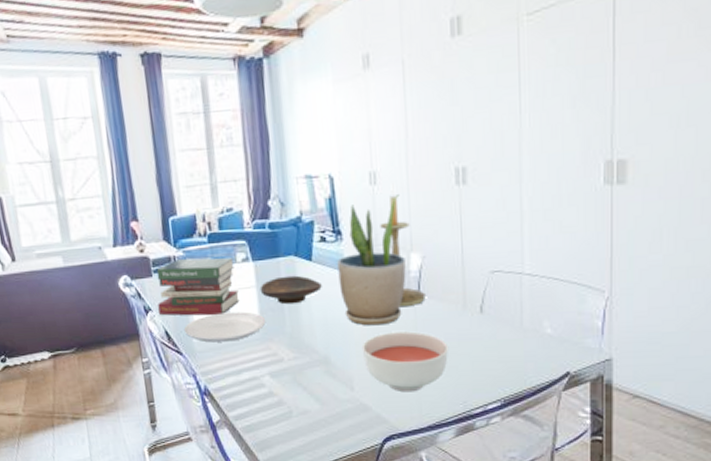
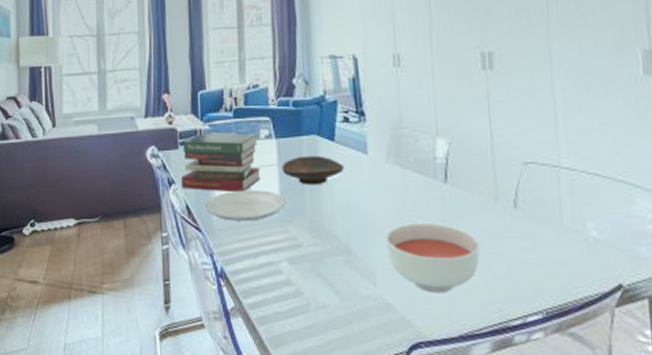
potted plant: present [337,195,406,326] -> none [360,77,432,214]
candlestick: present [380,182,426,306] -> none [404,64,453,195]

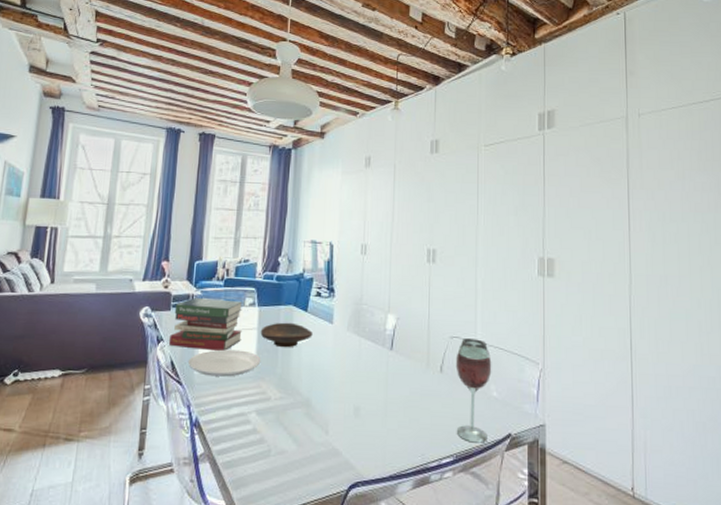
bowl: present [385,223,480,293] -> none [339,382,412,441]
wineglass: none [533,164,589,297] -> present [455,338,492,443]

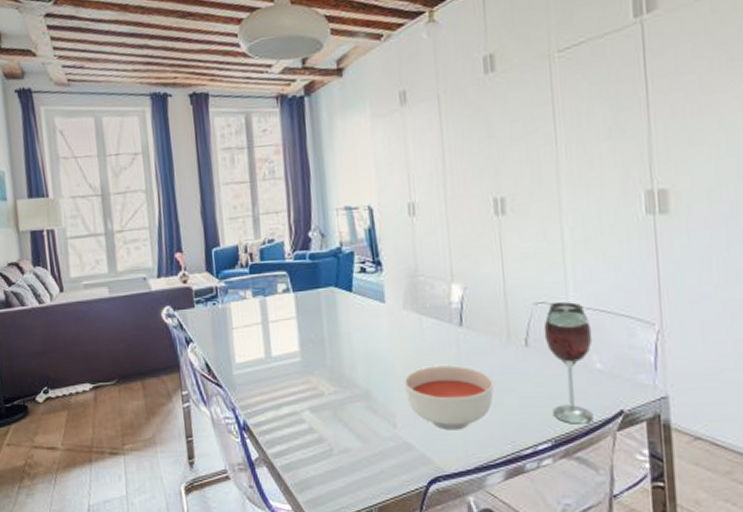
books: present [169,298,242,351] -> none [198,288,280,347]
plate: present [187,349,261,377] -> none [224,343,307,375]
decorative bowl: present [260,322,313,348] -> none [300,306,362,336]
bowl: none [339,382,412,441] -> present [403,365,494,430]

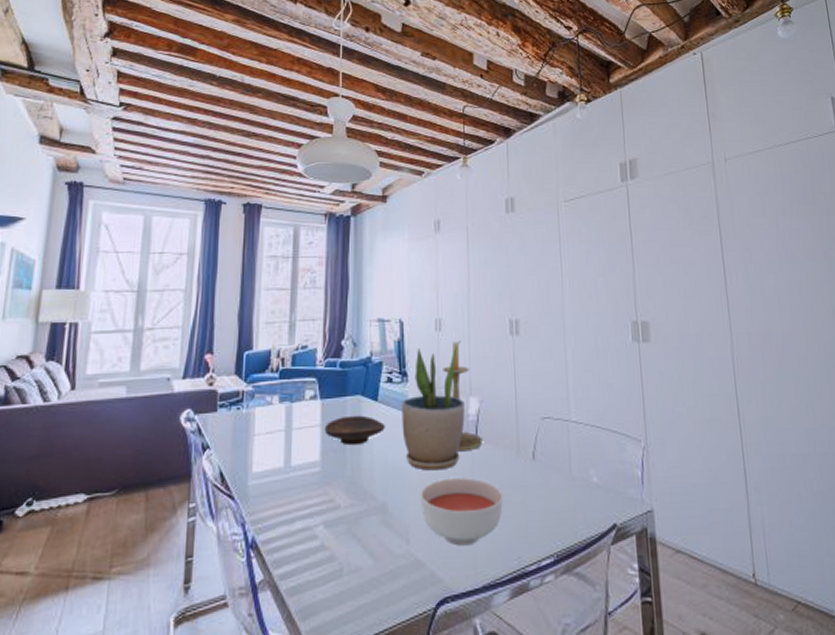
decorative bowl: none [300,306,362,336] -> present [324,415,385,446]
potted plant: none [377,225,448,359] -> present [401,341,465,471]
candlestick: none [420,213,468,339] -> present [443,329,482,450]
wineglass: present [543,302,593,424] -> none [549,418,591,538]

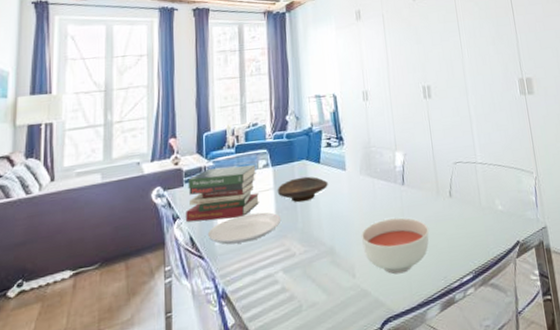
books: none [217,394,303,455] -> present [186,165,259,222]
plate: none [240,452,327,486] -> present [207,212,282,245]
potted plant: present [401,341,465,471] -> none [340,107,393,216]
candlestick: present [443,329,482,450] -> none [372,98,409,196]

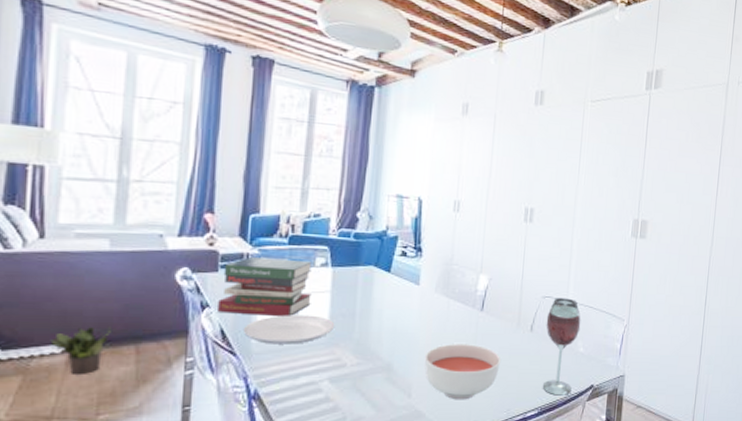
potted plant: none [61,248,106,296] -> present [50,326,111,374]
decorative bowl: present [277,176,328,203] -> none [334,284,396,312]
wineglass: none [461,160,500,257] -> present [542,298,581,396]

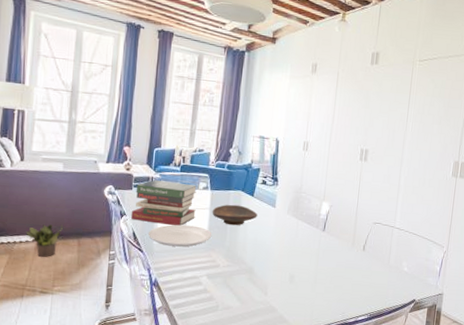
decorative bowl: none [334,284,396,312] -> present [212,204,258,226]
bowl: present [424,344,500,400] -> none [278,256,338,301]
wineglass: present [542,298,581,396] -> none [372,224,406,306]

